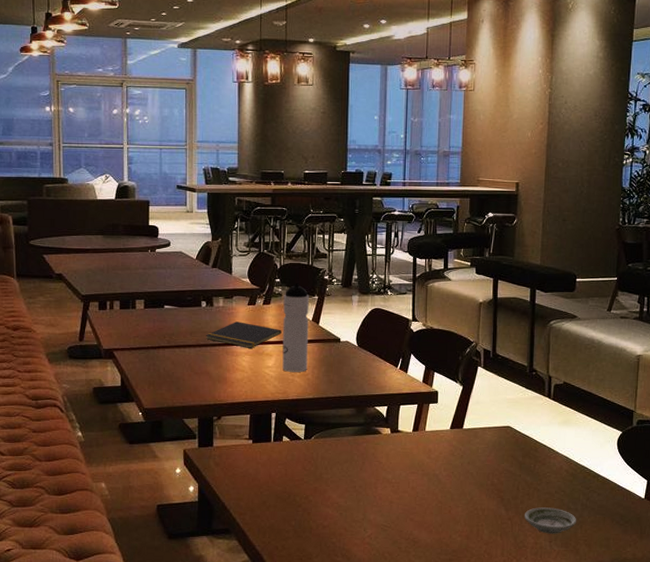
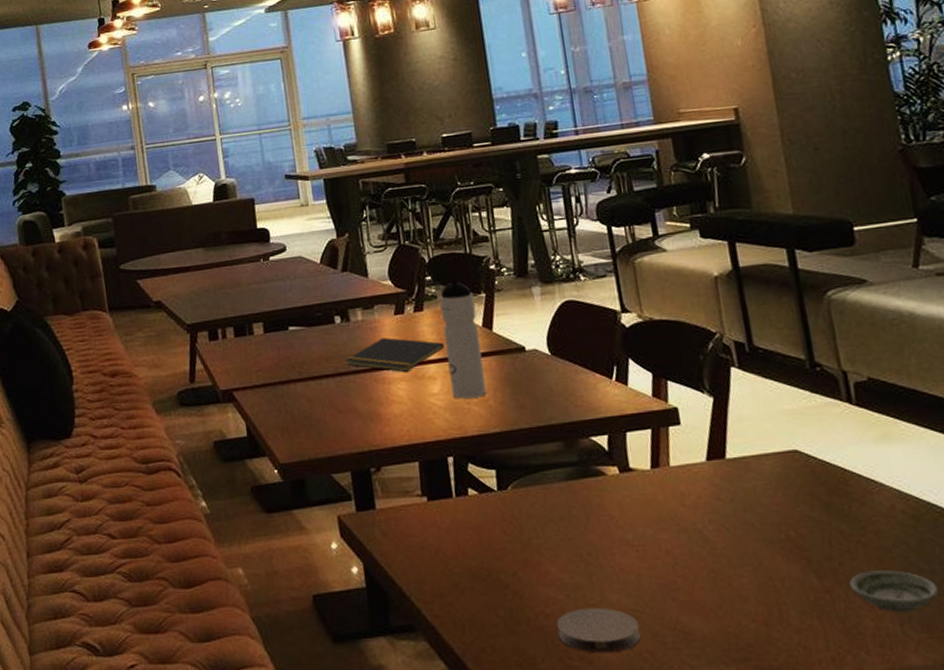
coaster: none [330,522,385,553] -> present [556,607,641,654]

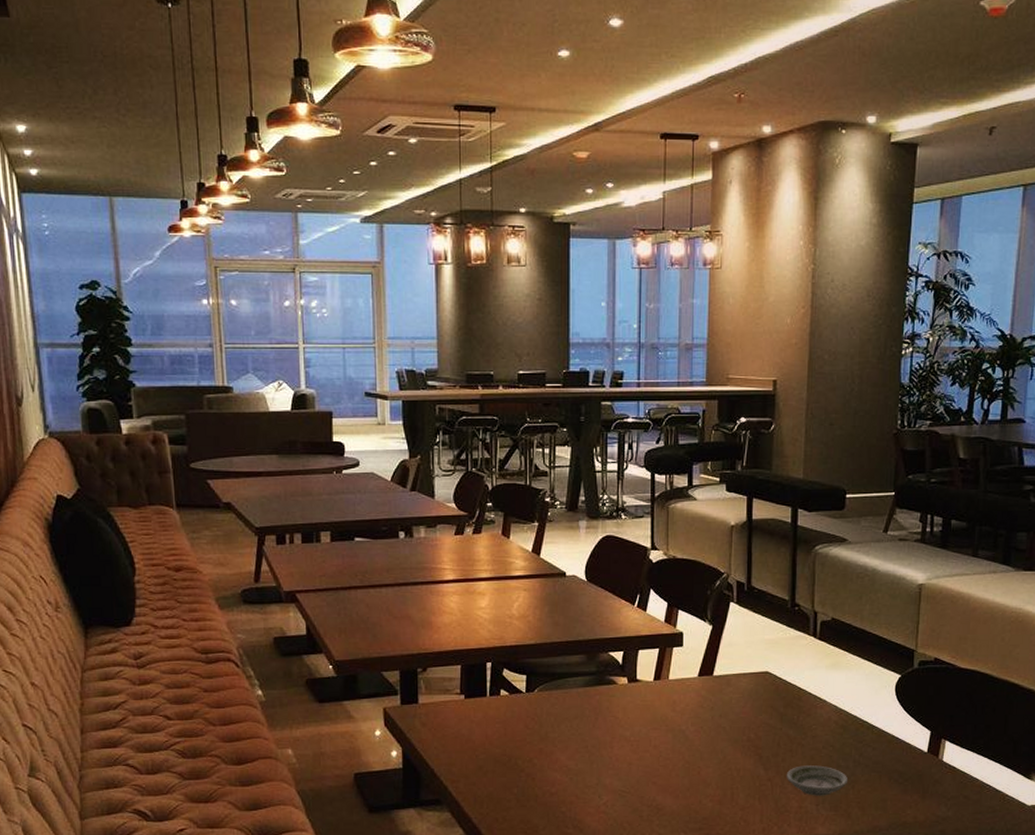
notepad: present [345,337,445,373] -> none [405,555,496,588]
water bottle: present [439,279,487,399] -> none [497,507,528,614]
coaster: present [556,607,641,654] -> none [559,788,624,824]

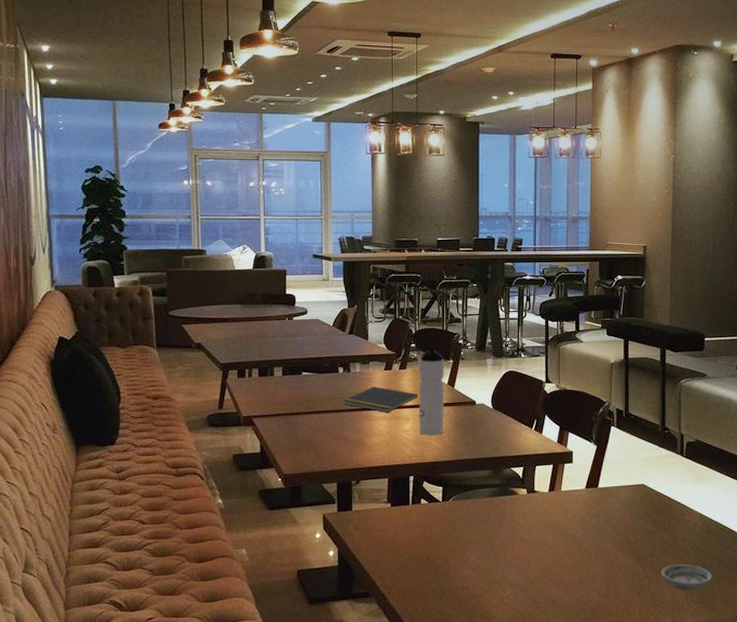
notepad: none [405,555,496,588] -> present [343,387,418,414]
water bottle: none [497,507,528,614] -> present [419,348,444,435]

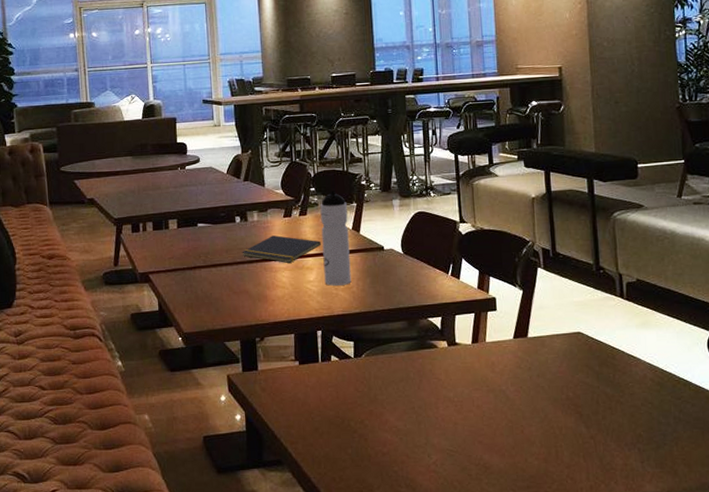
saucer: present [660,564,713,590] -> none [608,422,671,453]

